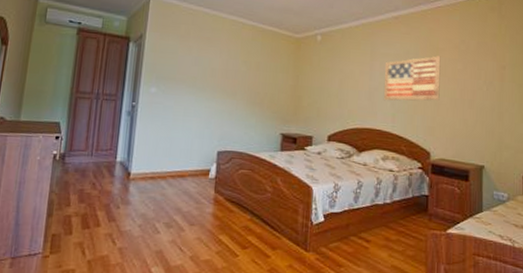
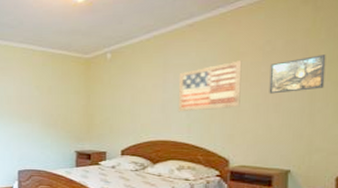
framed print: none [464,58,511,91] -> present [269,54,326,94]

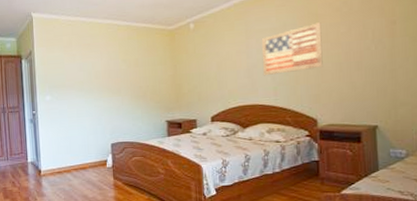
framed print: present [269,54,326,94] -> none [349,11,403,53]

